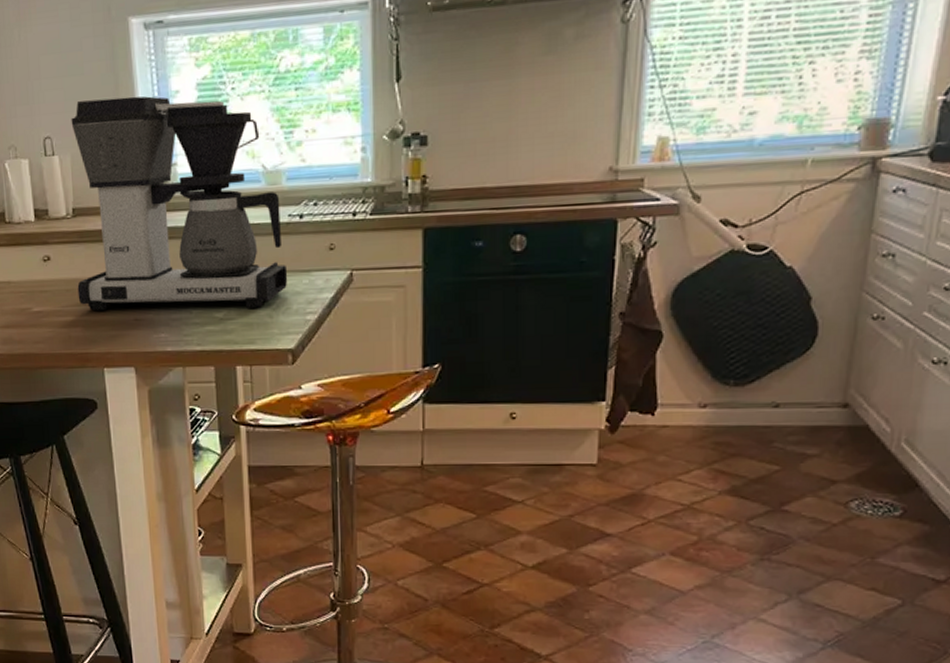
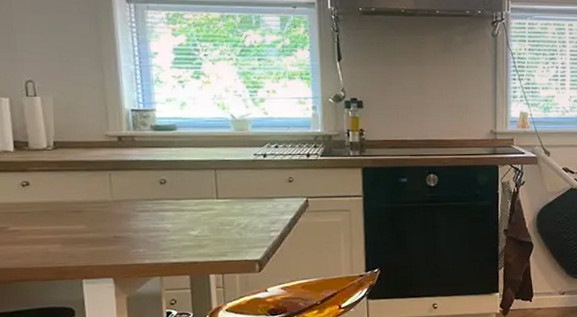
coffee maker: present [71,96,288,311] -> none [54,53,255,230]

